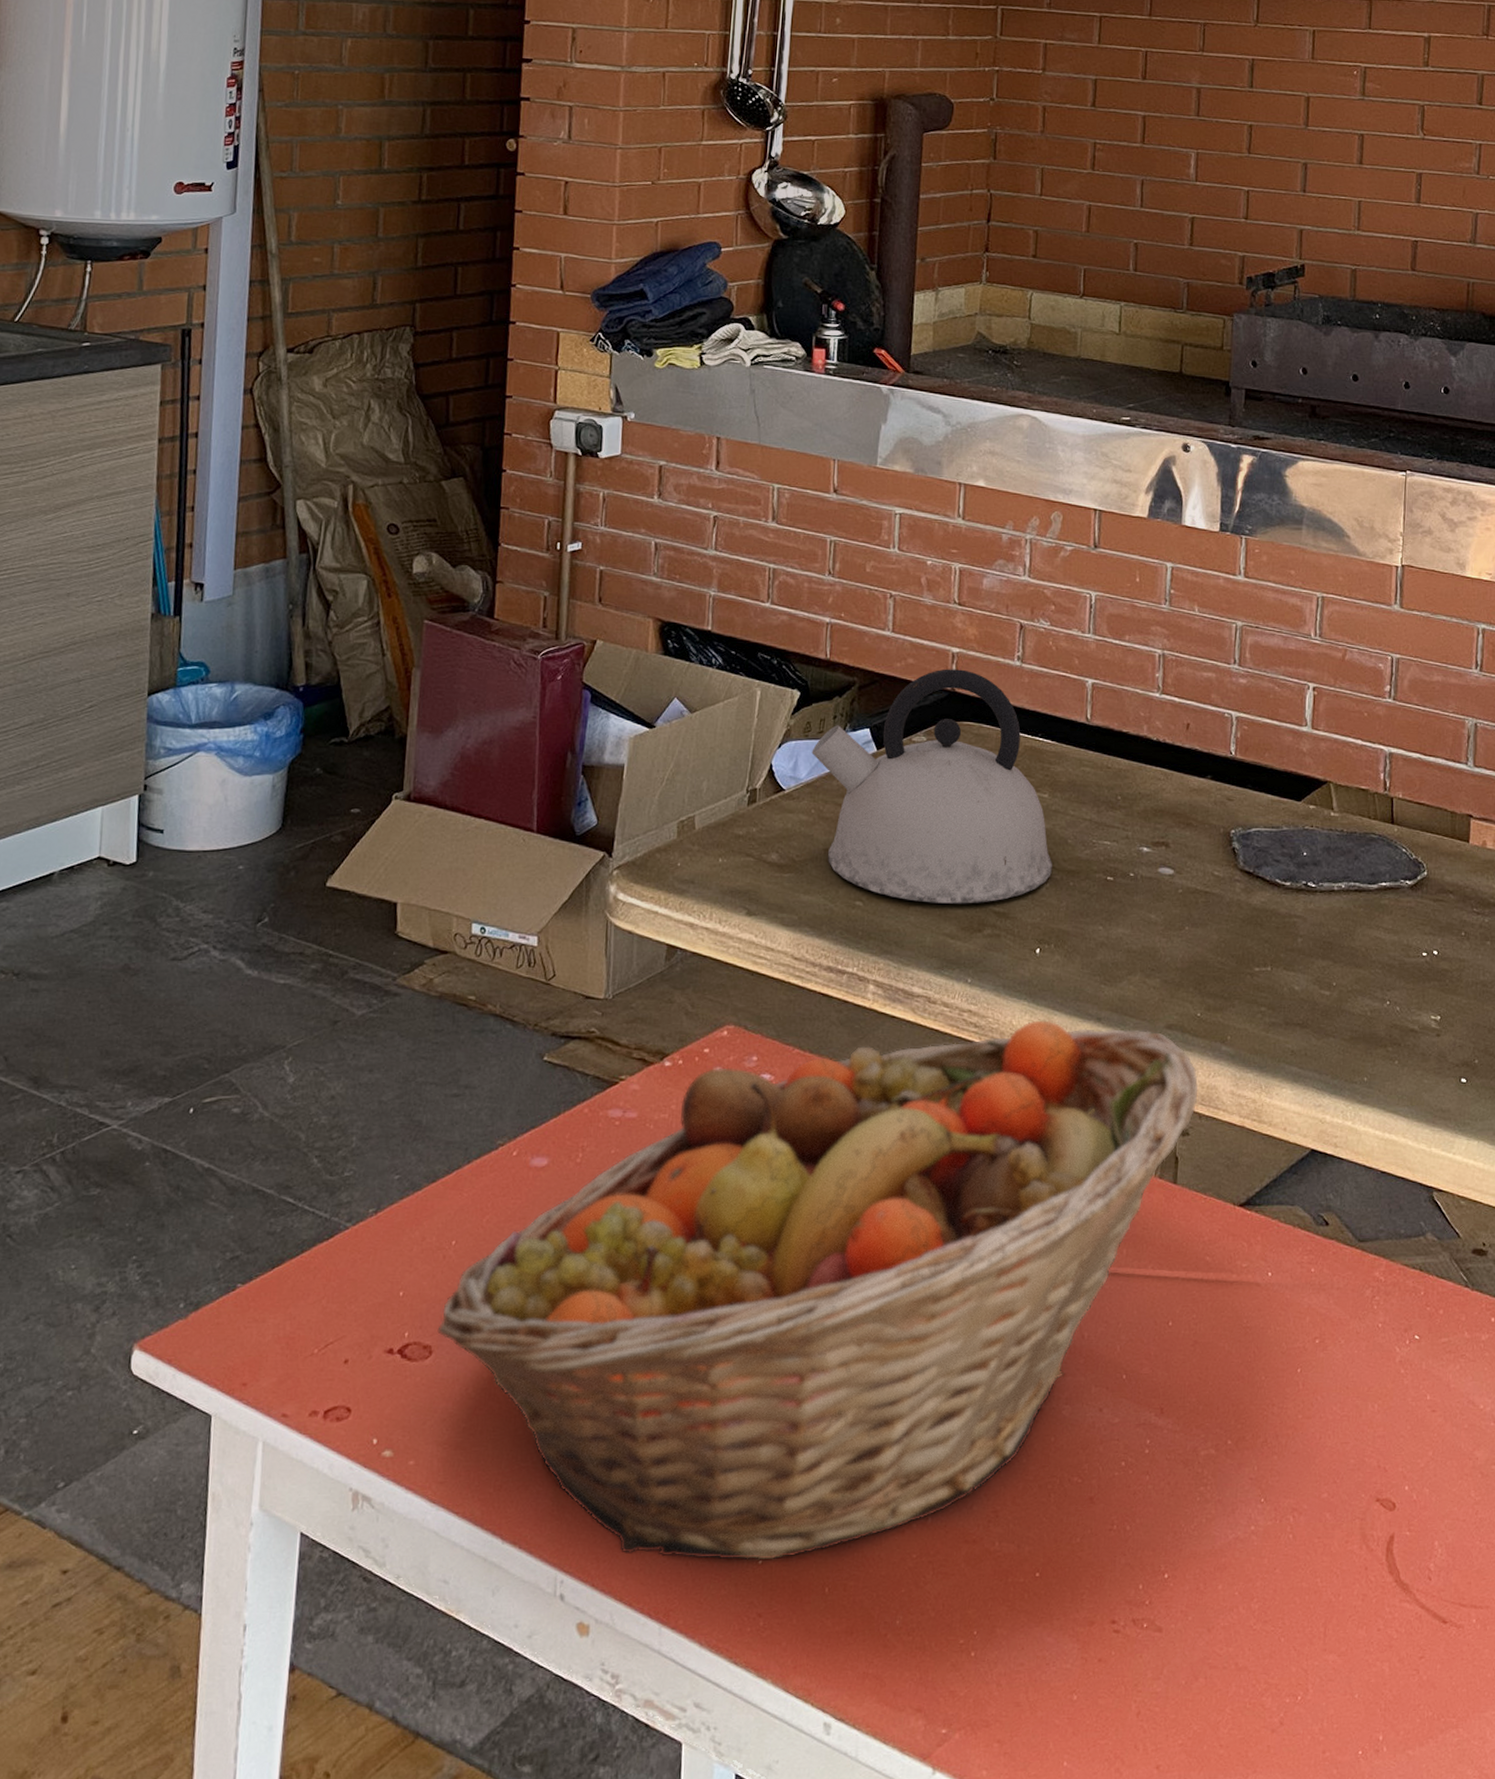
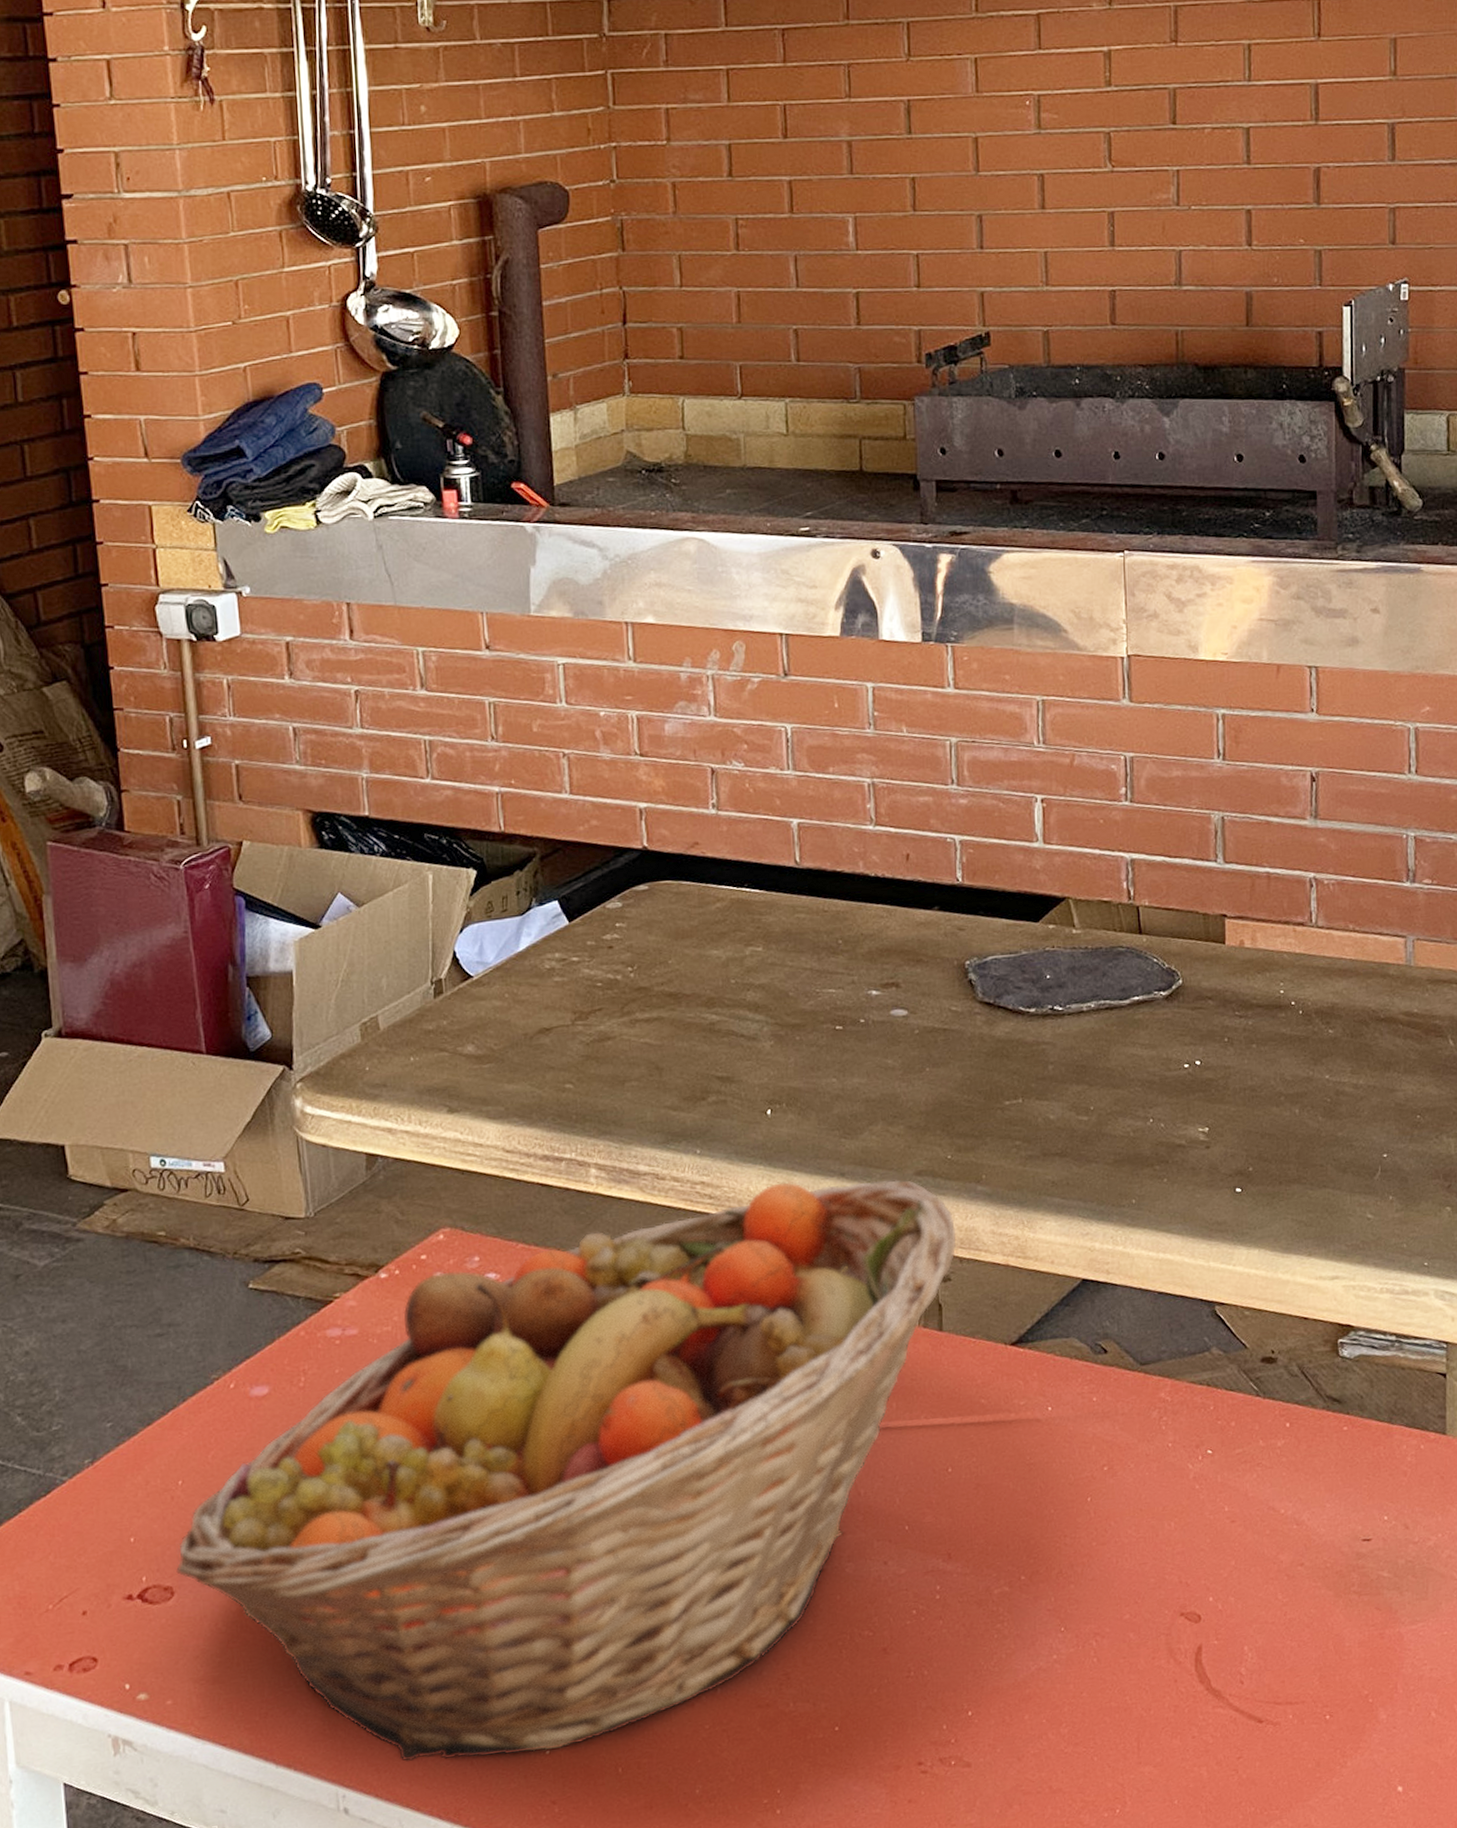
kettle: present [812,669,1052,904] -> none [497,825,775,1077]

